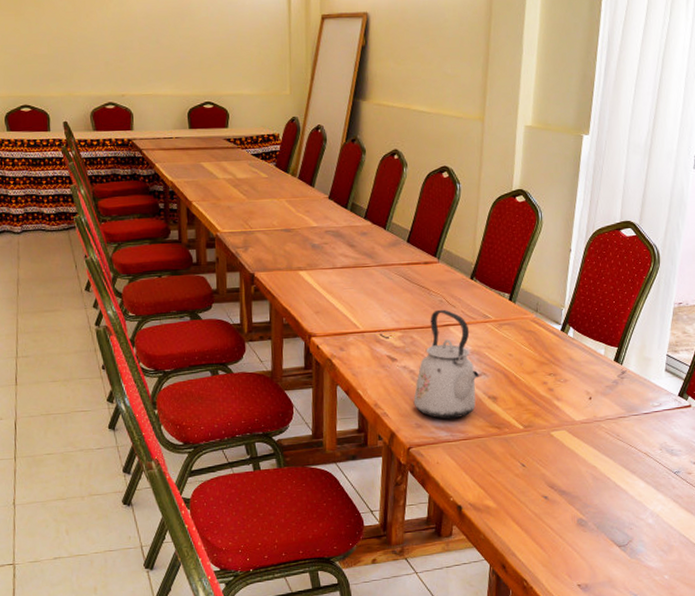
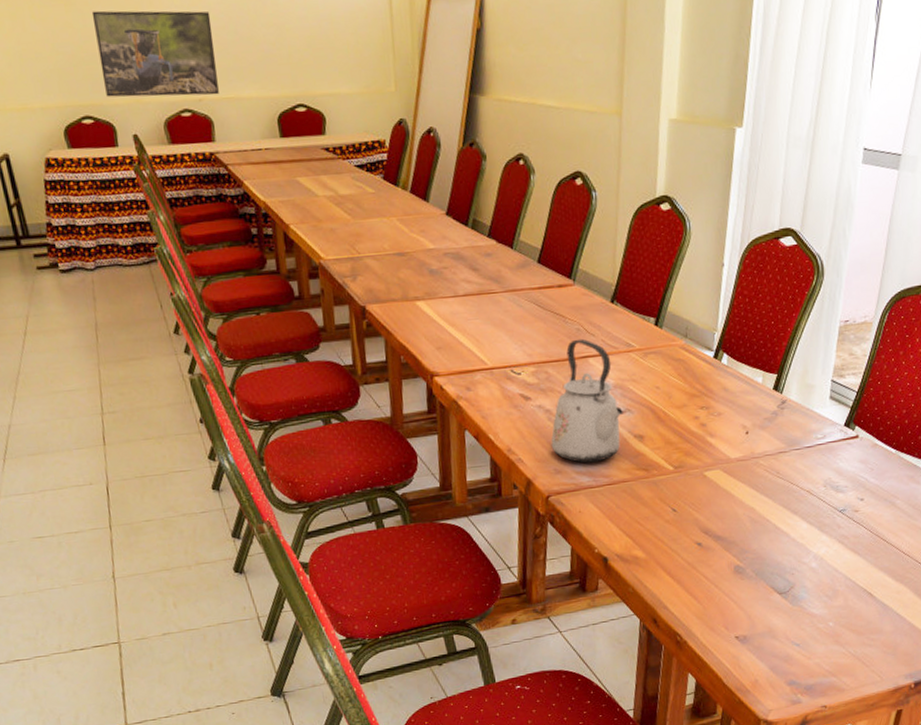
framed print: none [37,20,139,92] -> present [91,10,219,98]

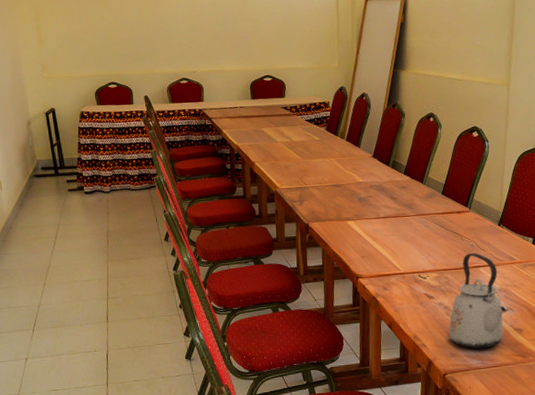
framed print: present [91,10,219,98] -> none [121,9,209,69]

